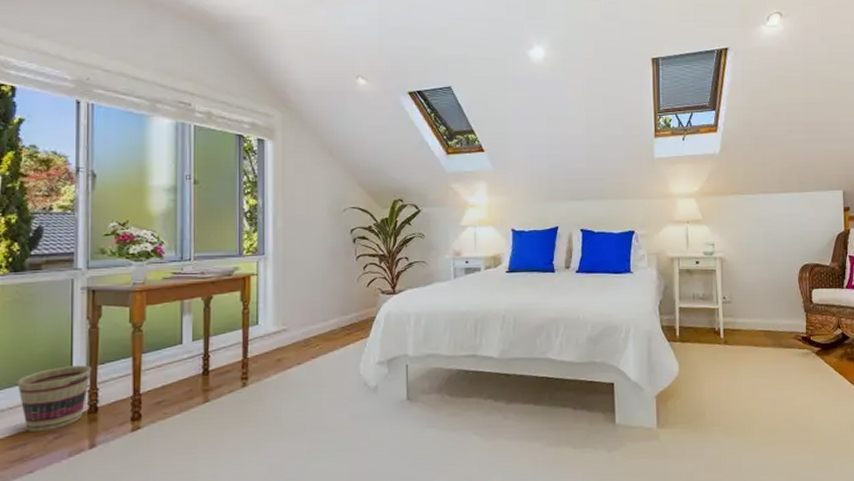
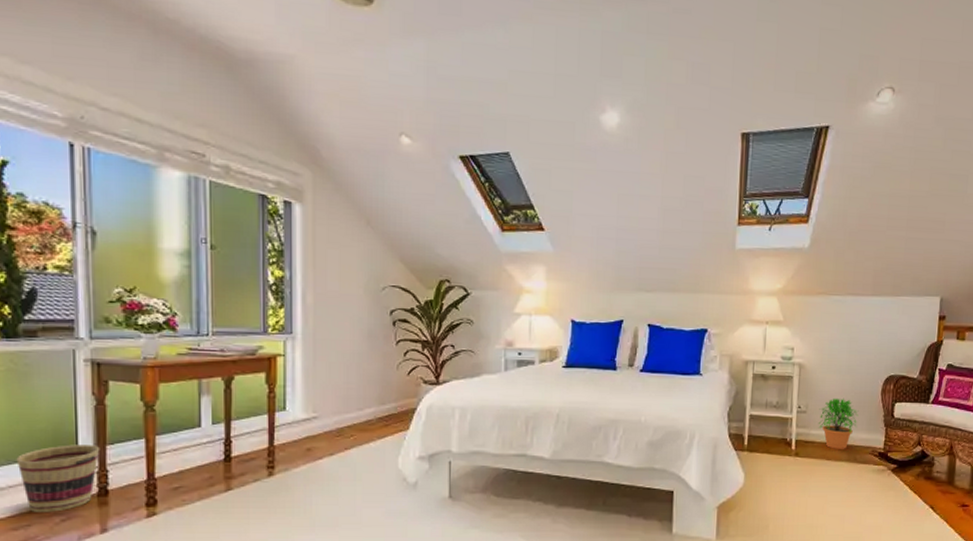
potted plant: none [742,287,780,336] -> present [818,398,859,449]

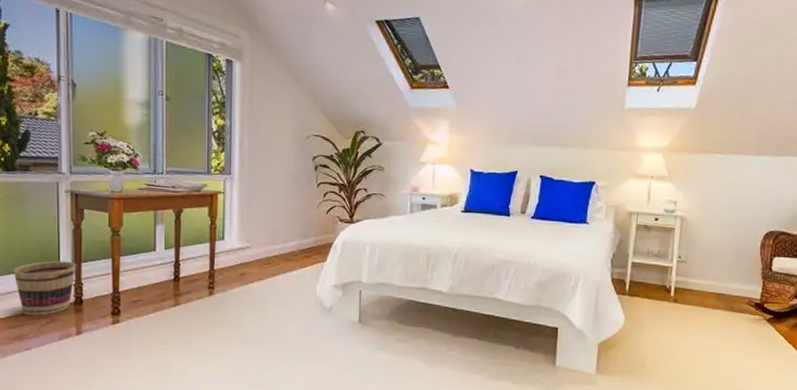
potted plant: present [818,398,859,449] -> none [697,250,738,298]

